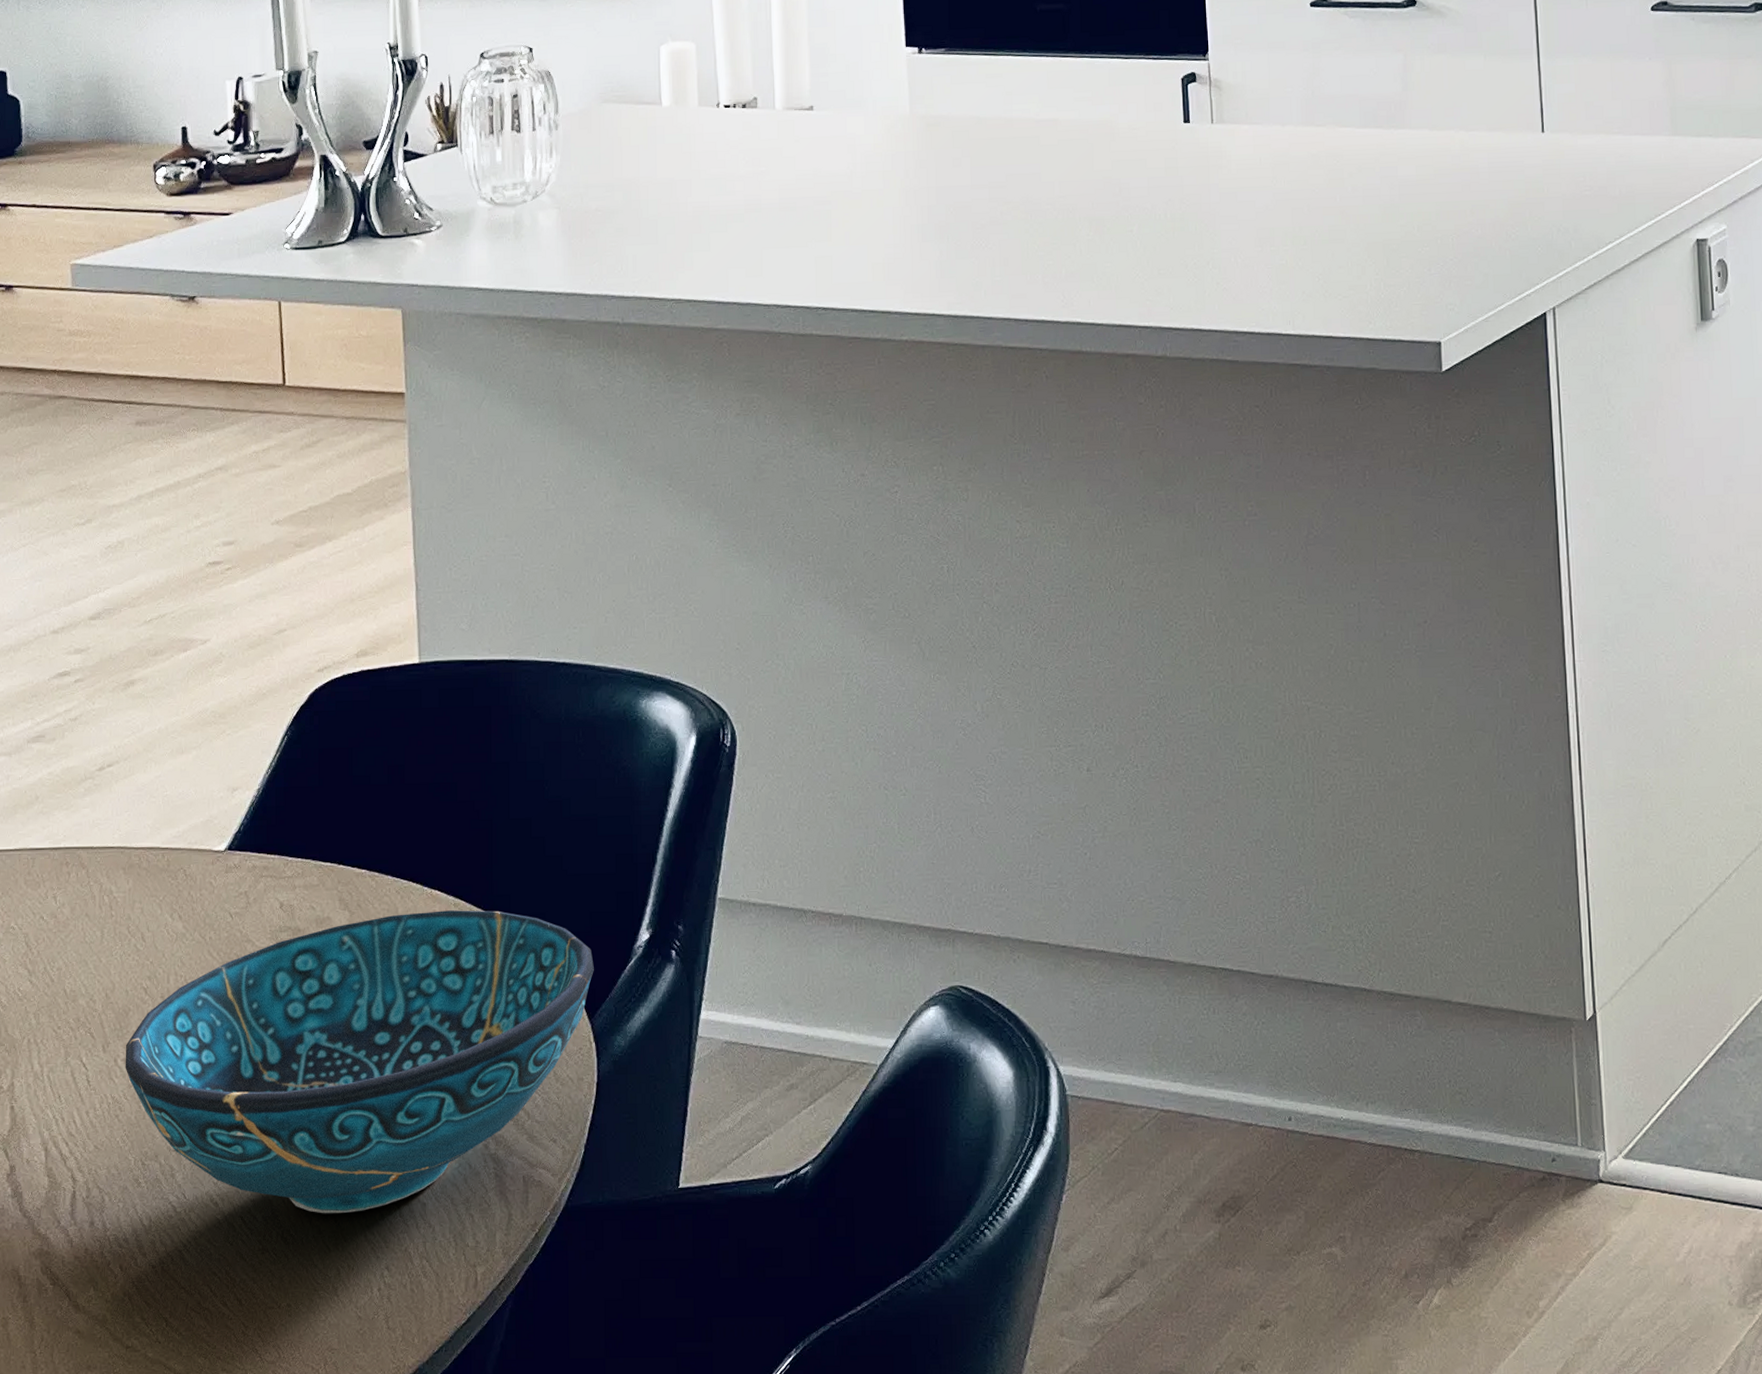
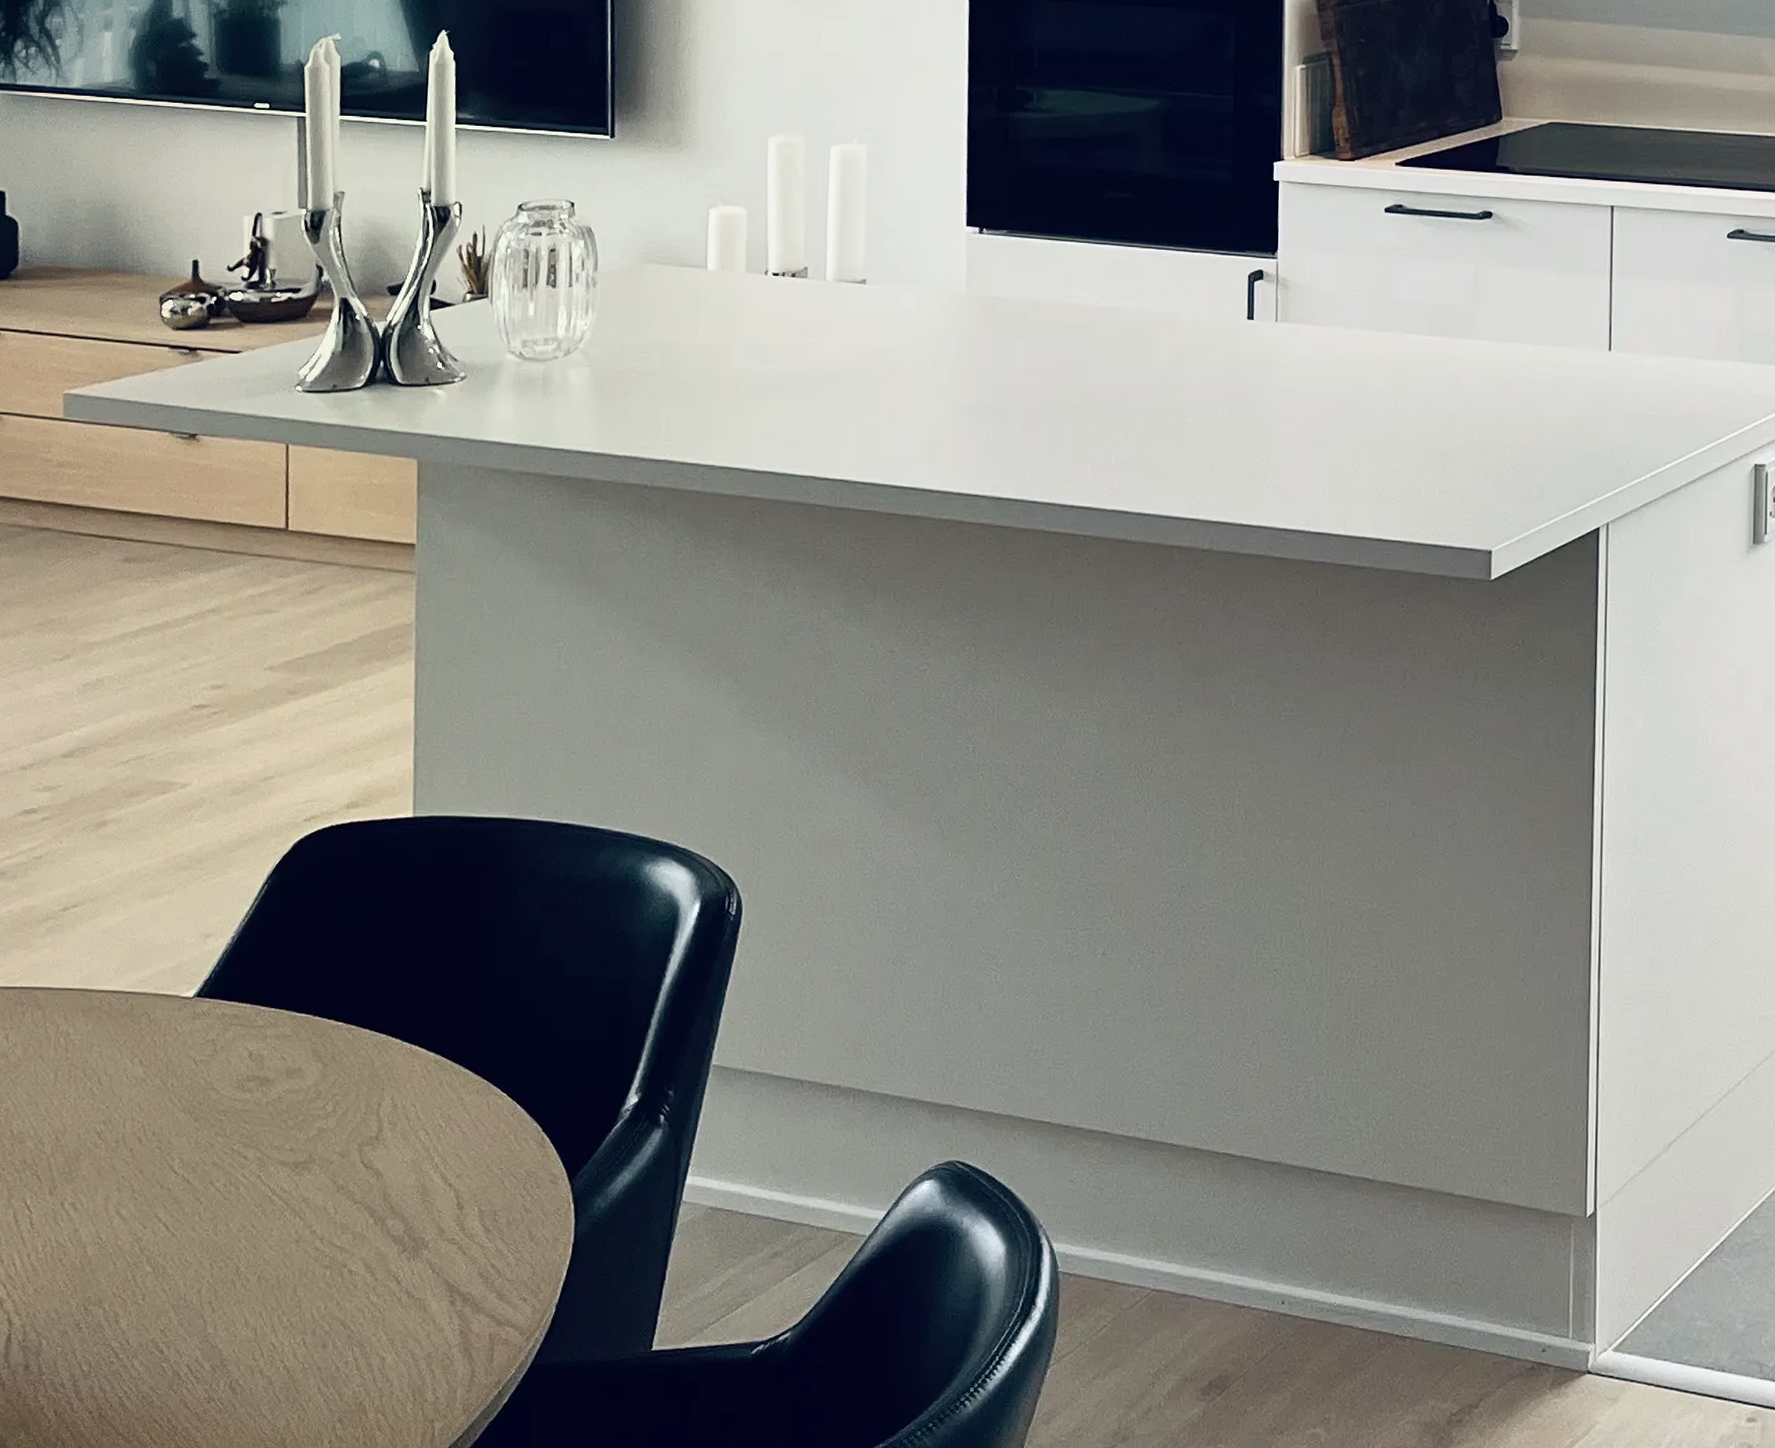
decorative bowl: present [125,910,594,1214] -> none [72,1066,578,1365]

